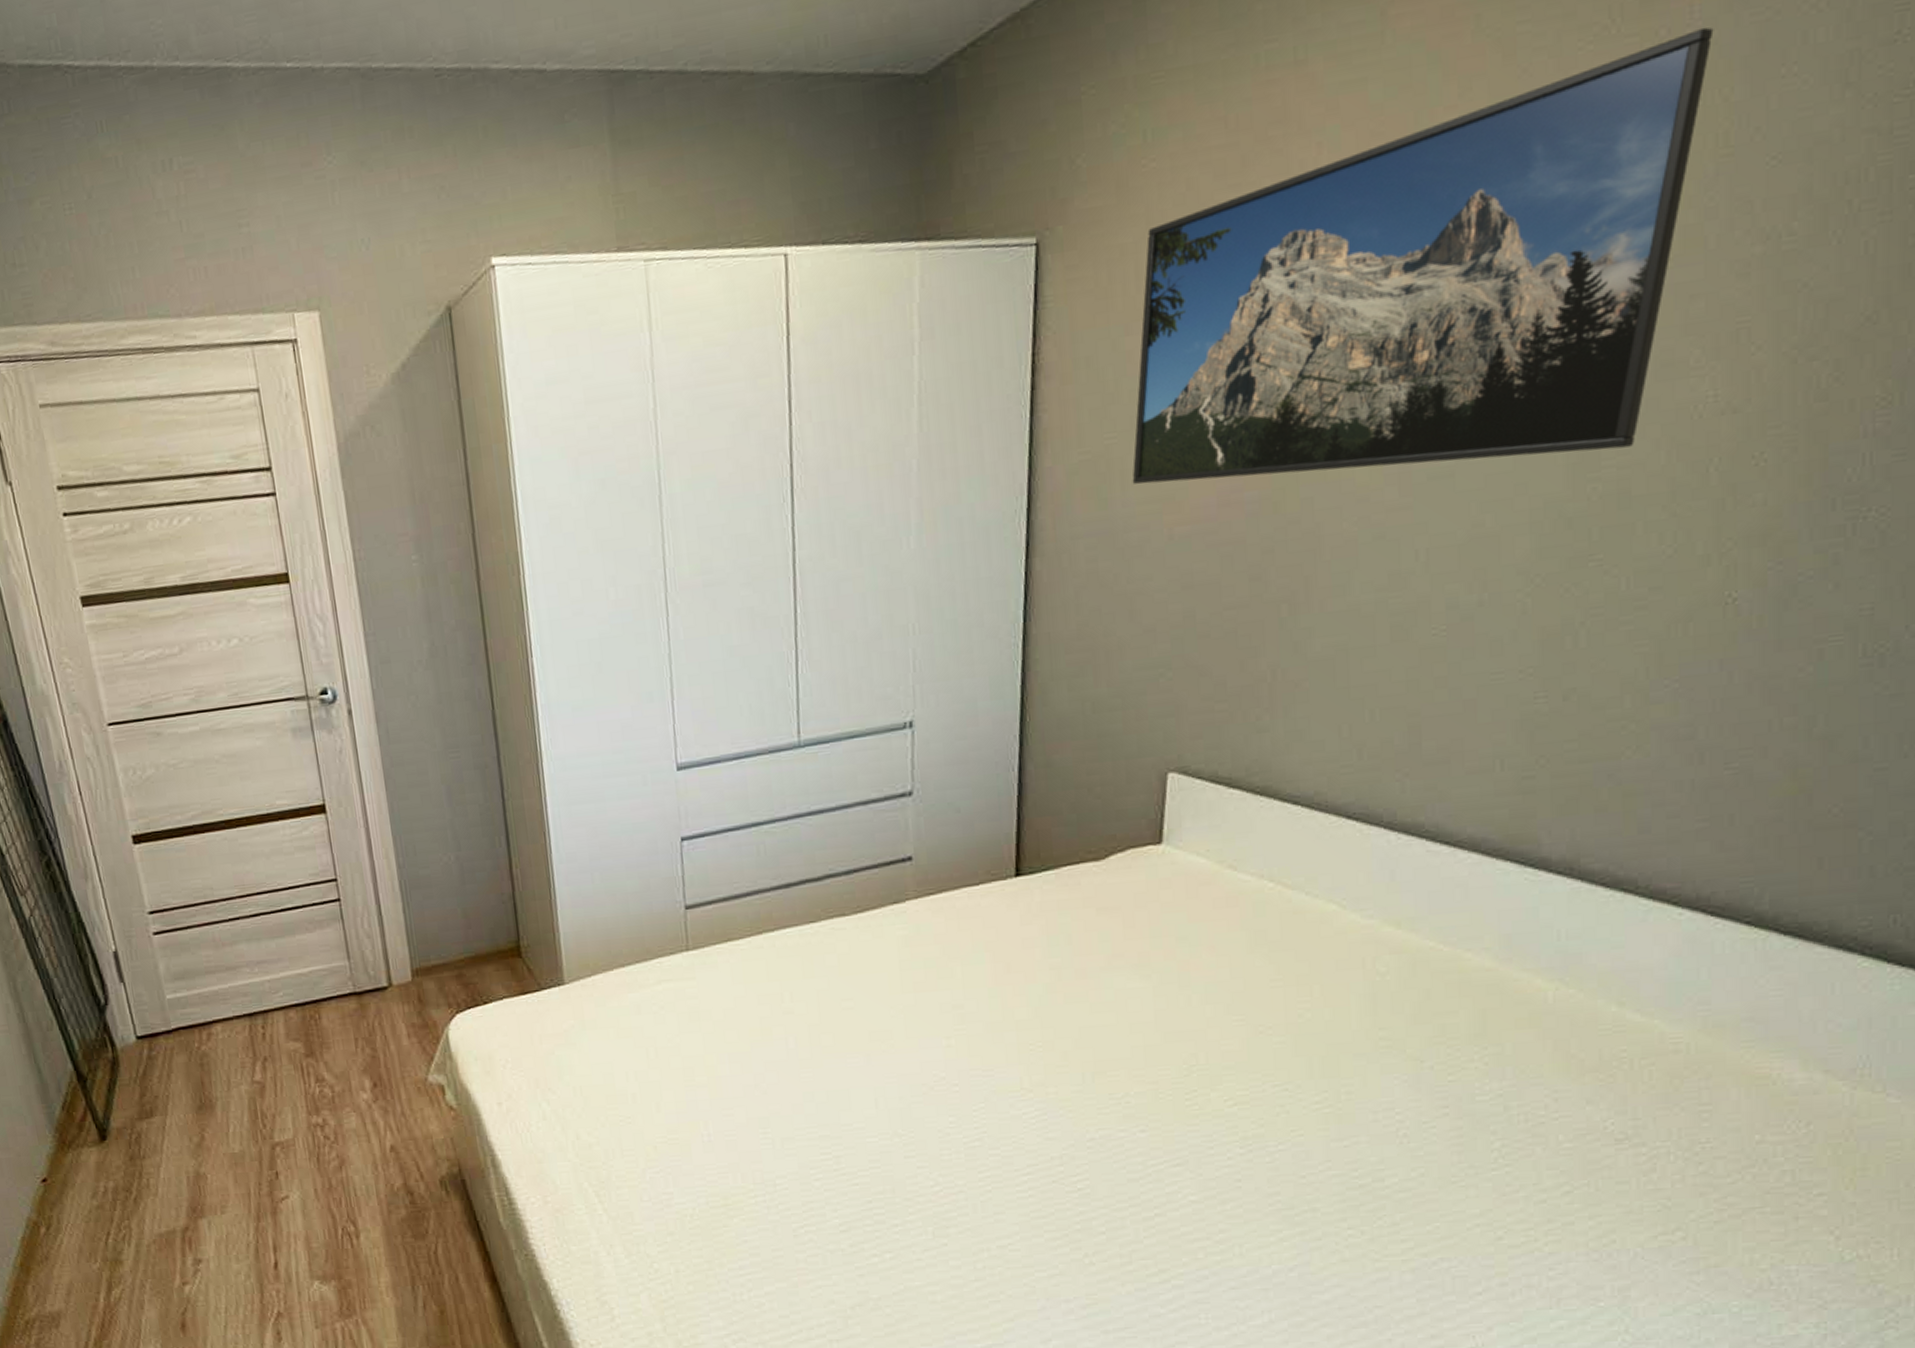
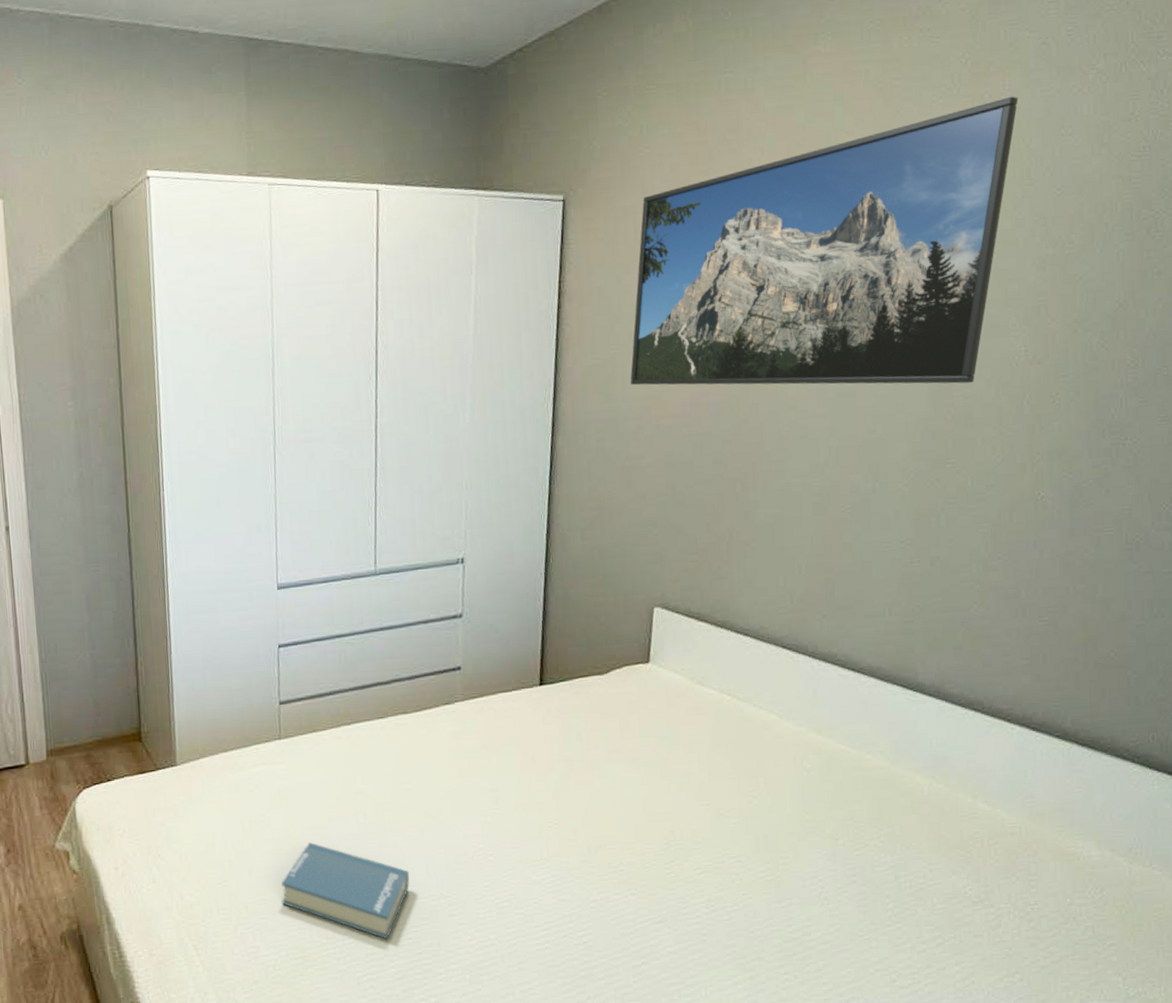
hardback book: none [697,1072,854,1185] -> present [282,842,410,940]

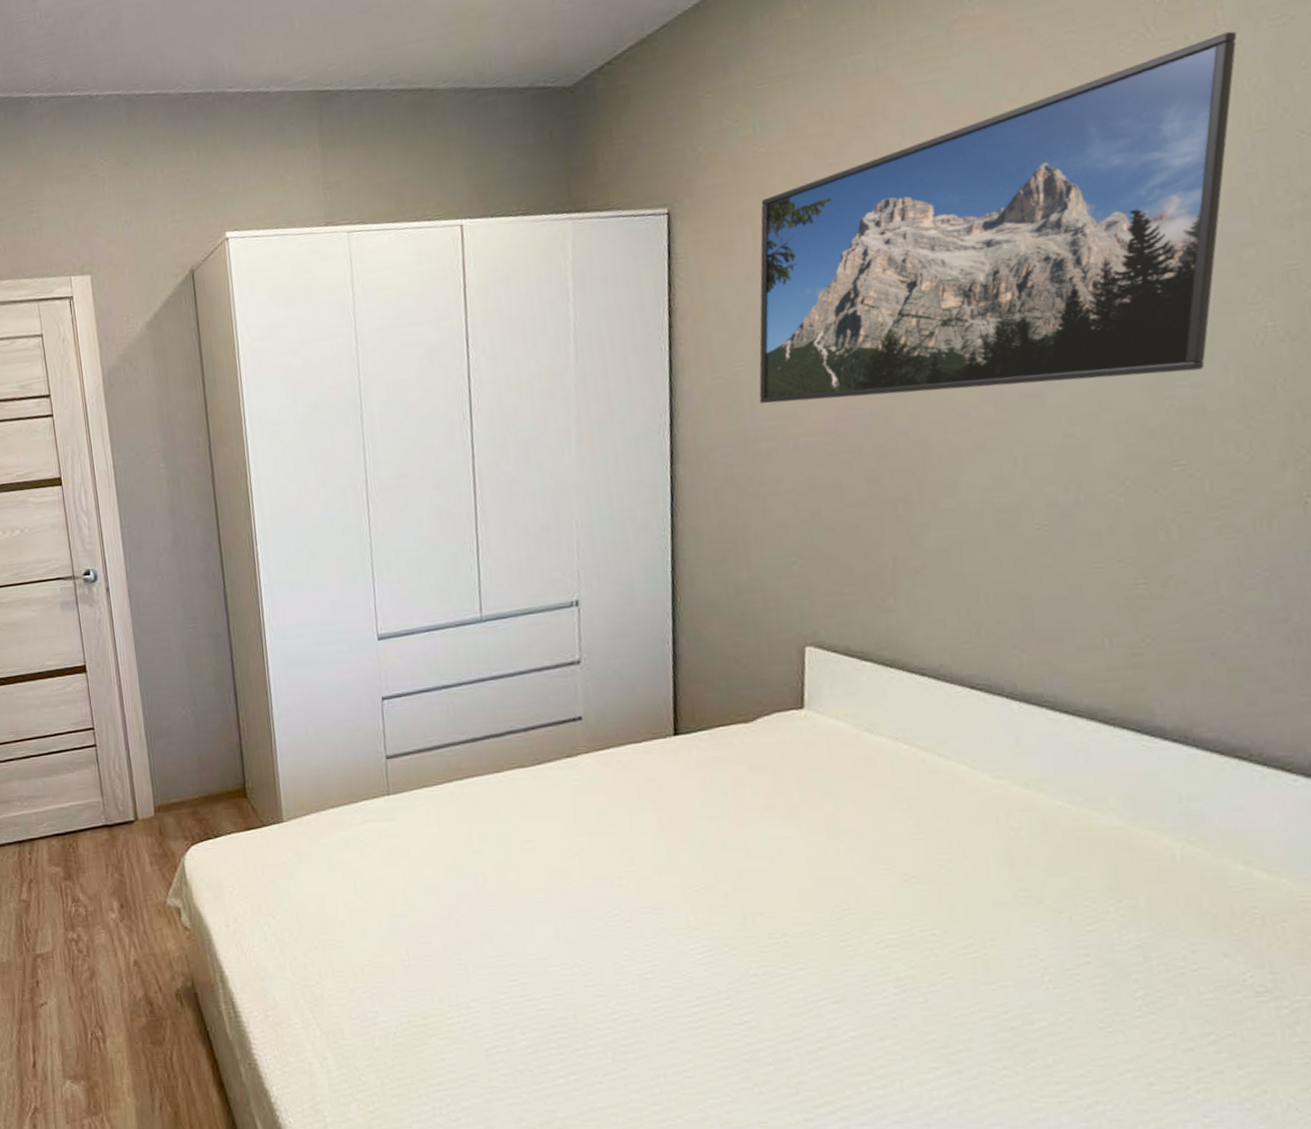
hardback book: present [282,842,410,940] -> none [398,904,538,1010]

